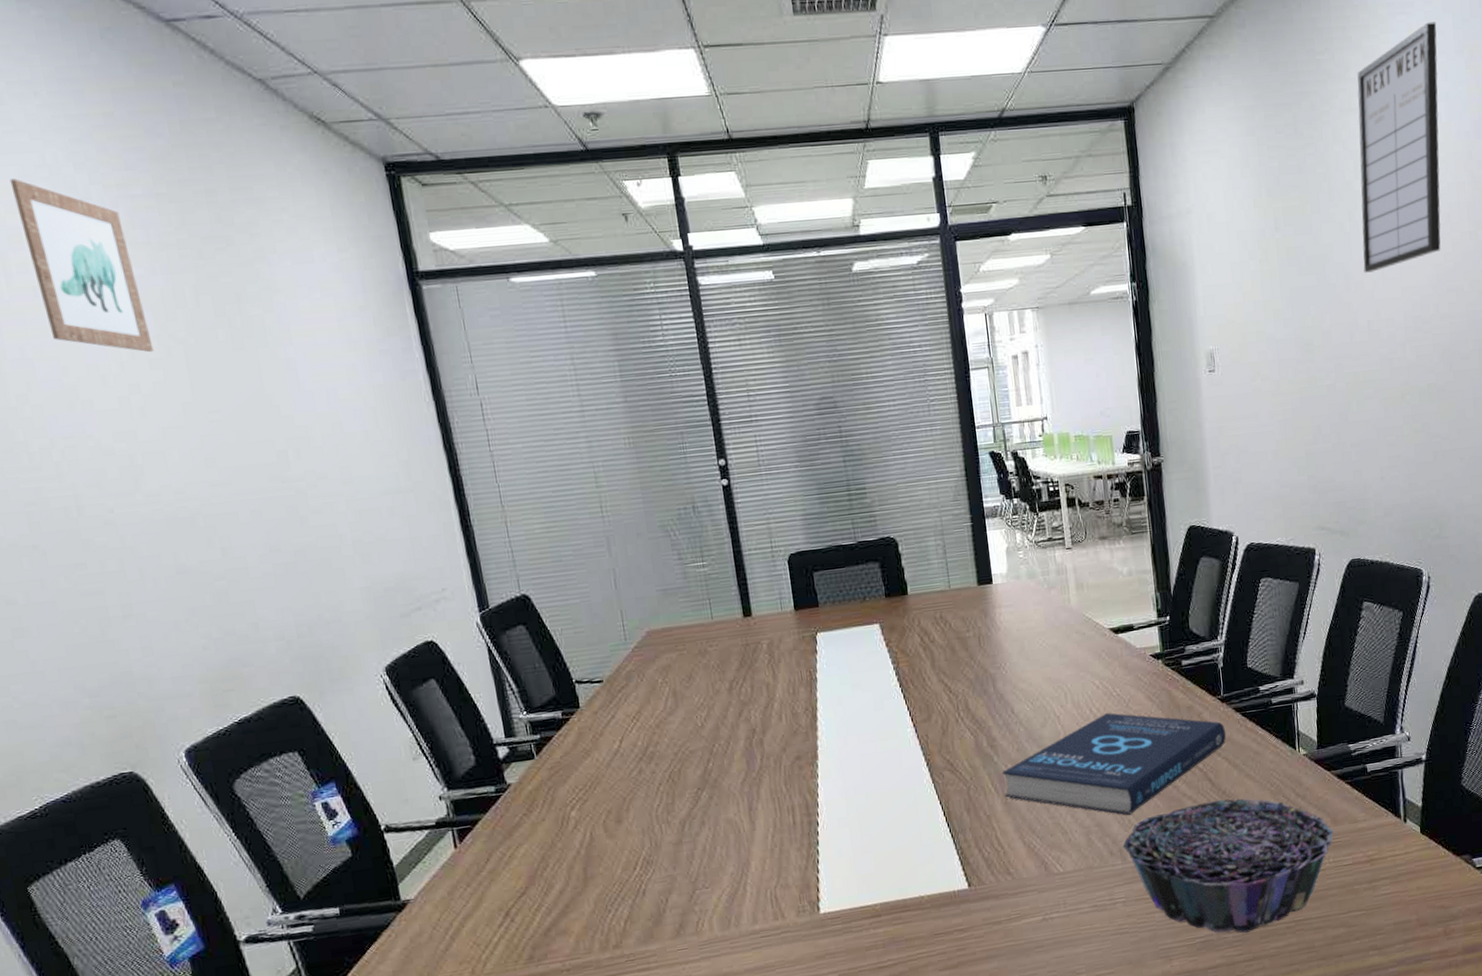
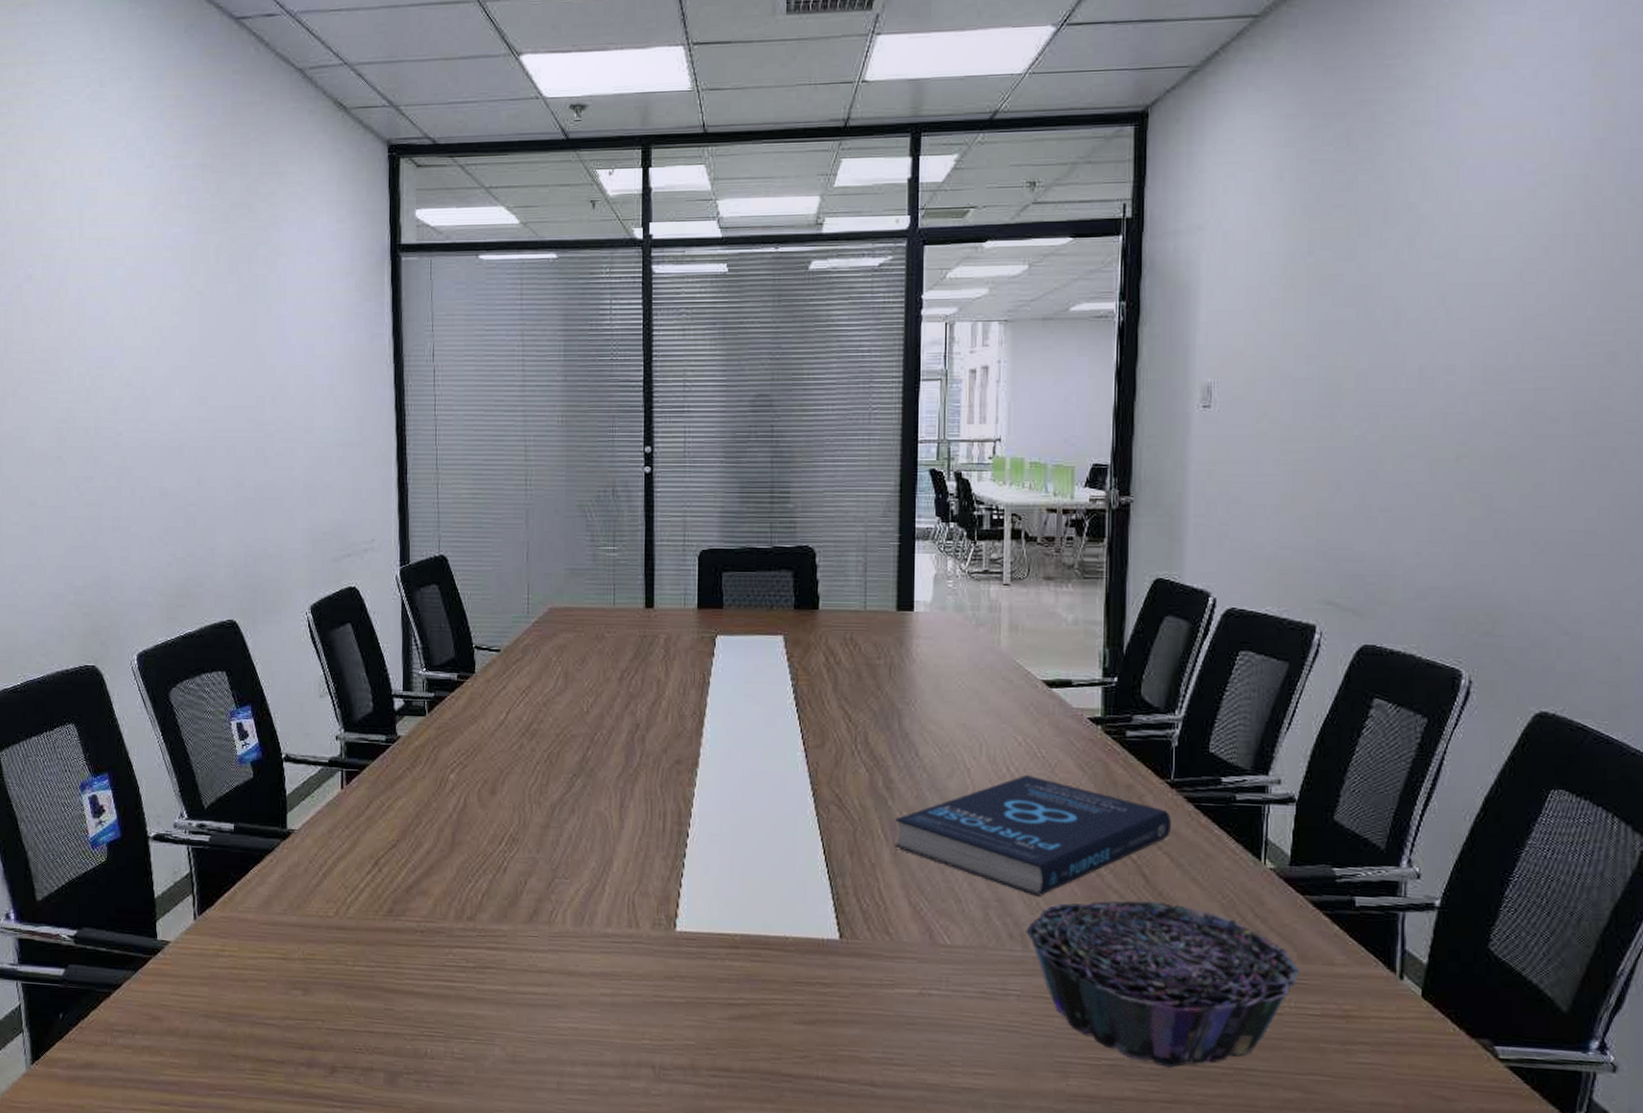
wall art: present [9,178,154,353] -> none [97,147,177,301]
writing board: present [1357,22,1441,273] -> none [1421,22,1556,310]

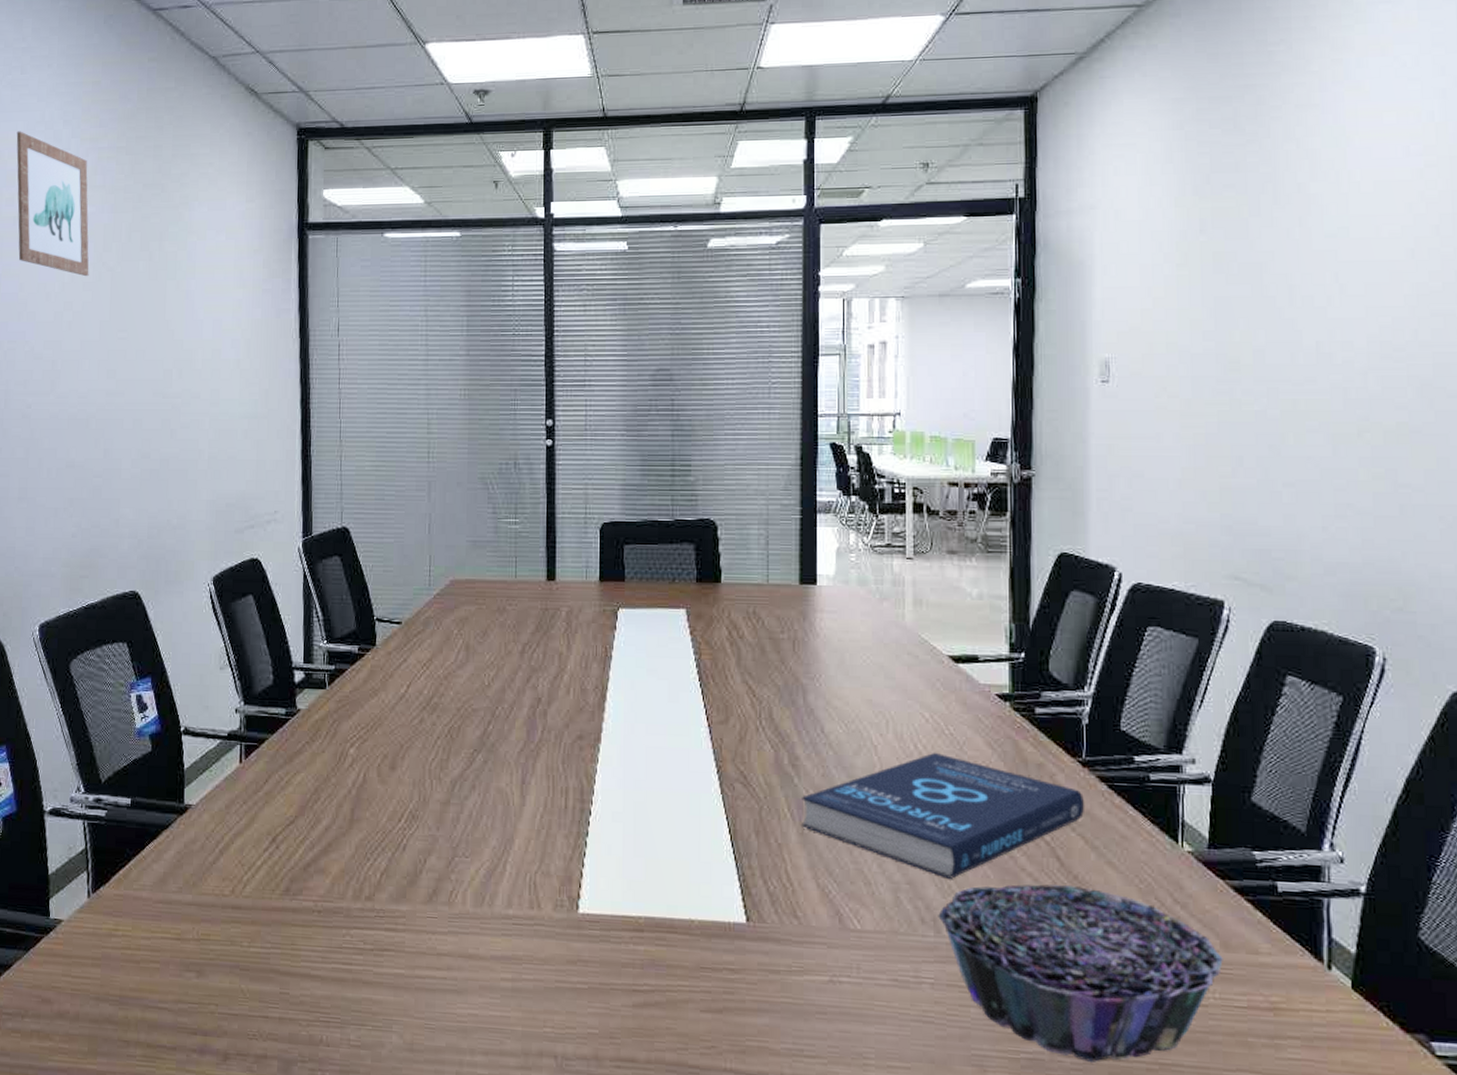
wall art: none [97,147,177,301] -> present [16,131,89,277]

